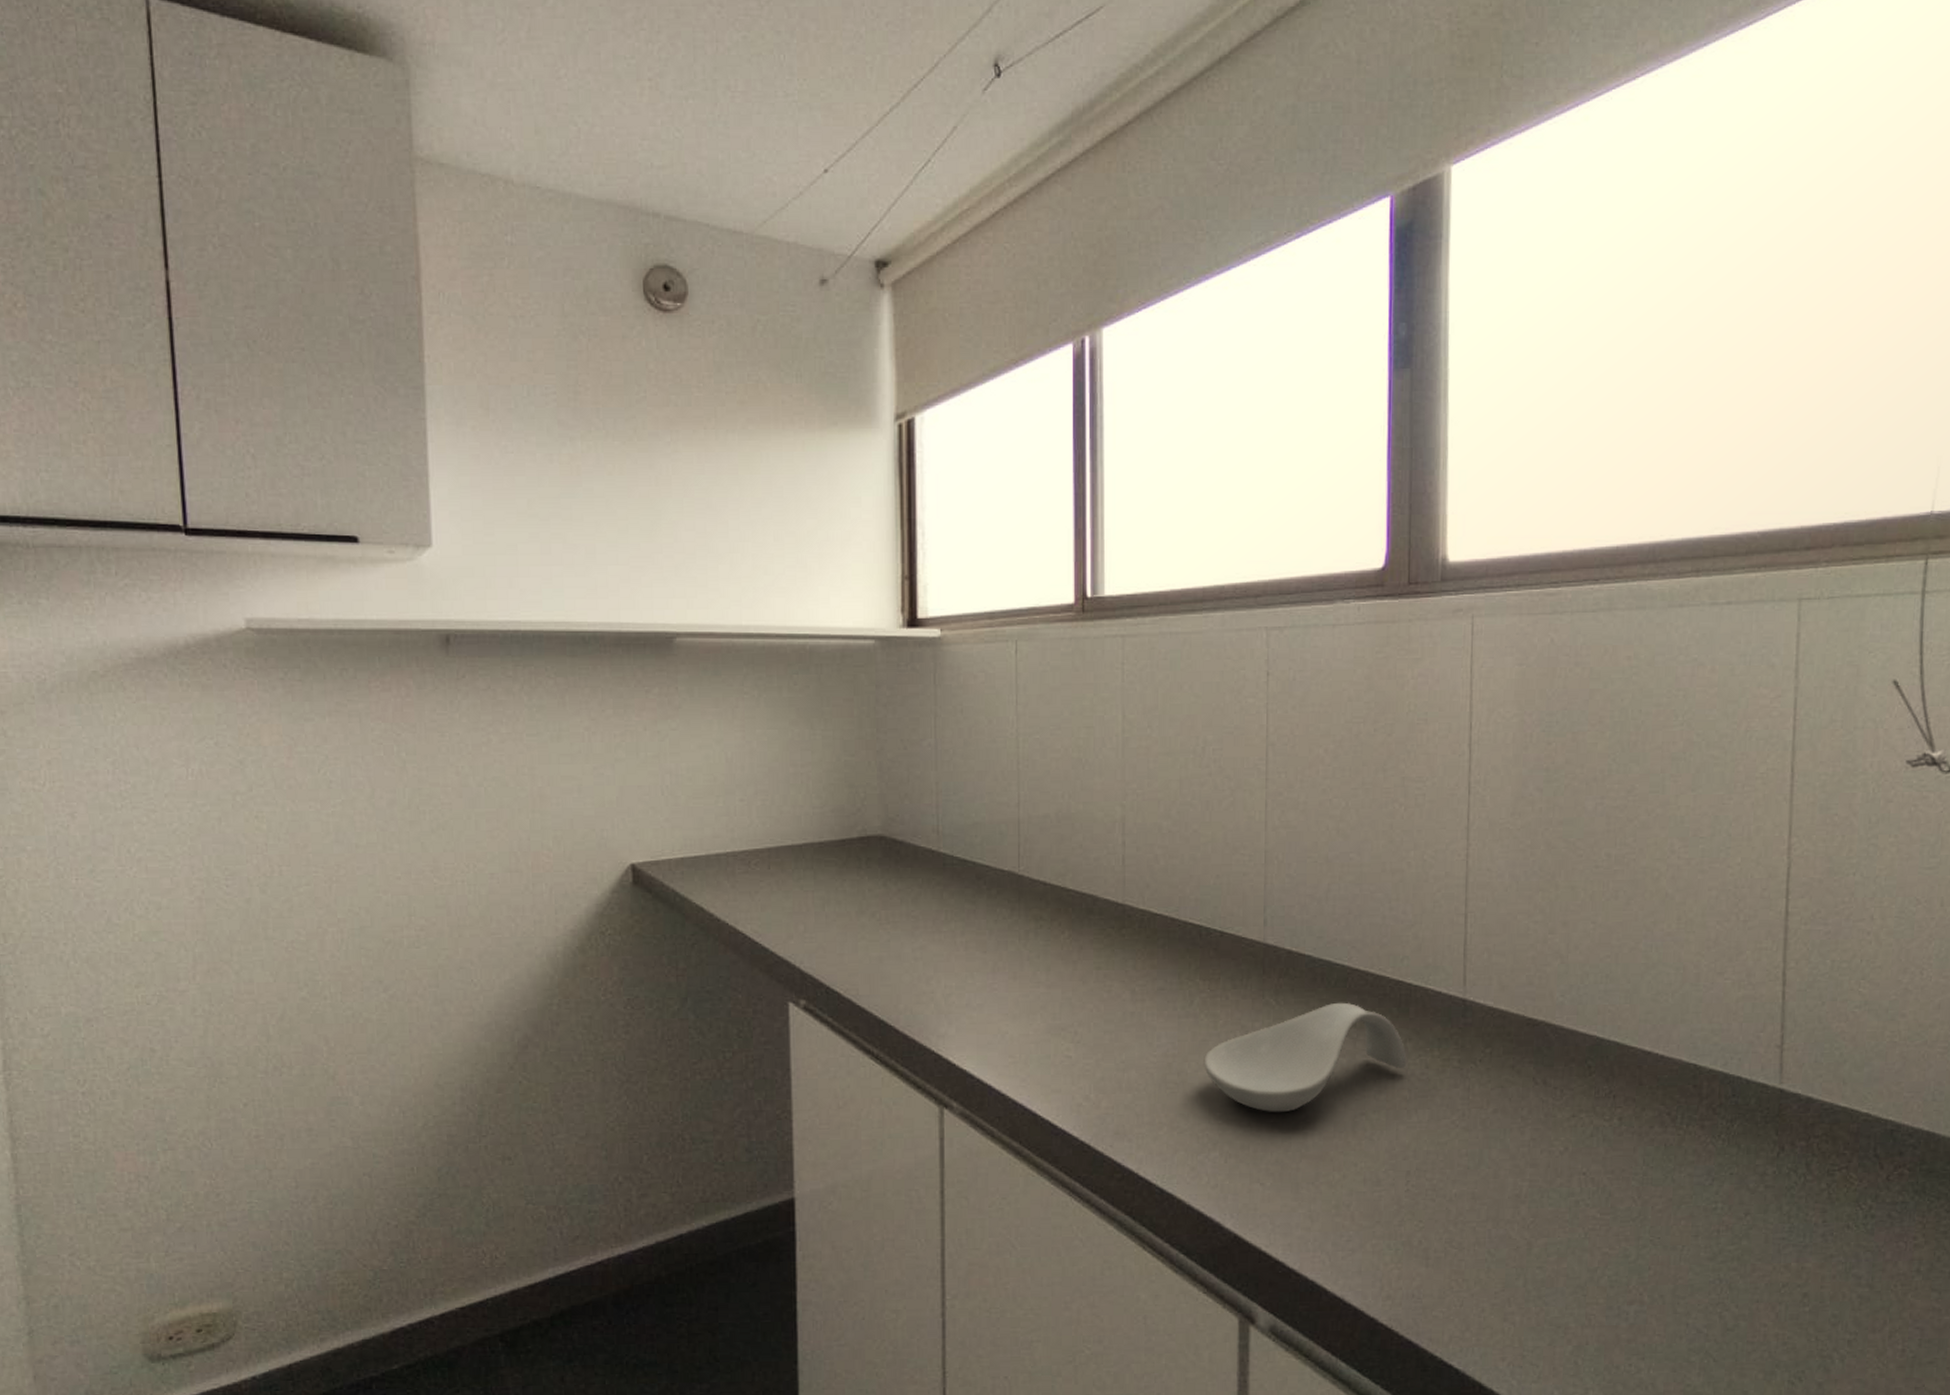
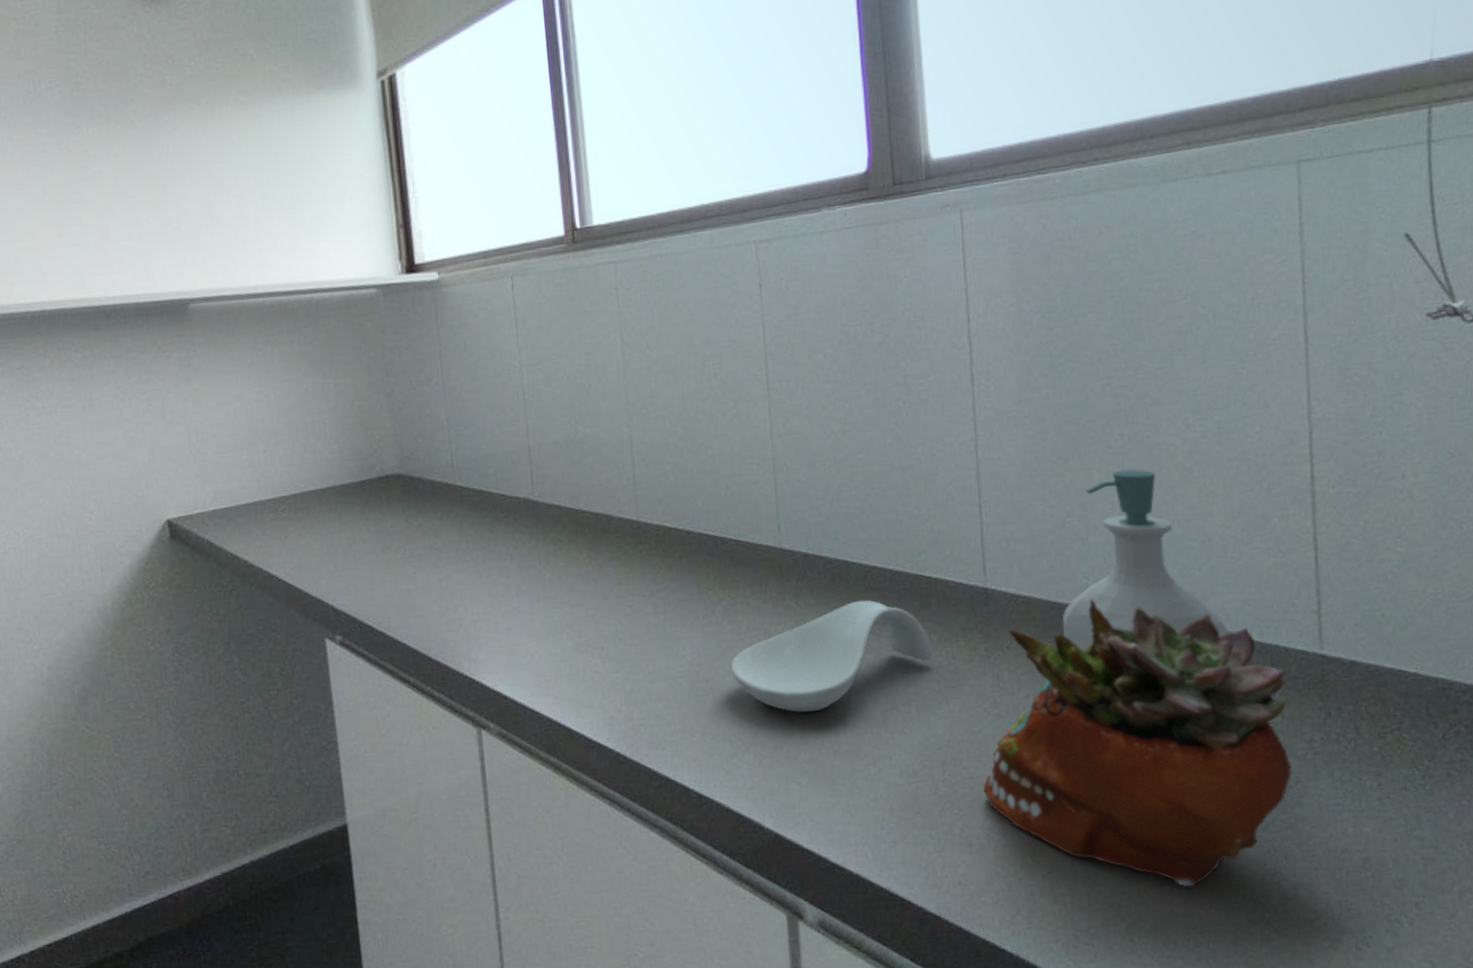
succulent planter: none [1444,1018,1745,1313] -> present [983,599,1291,888]
soap bottle: none [1535,890,1696,1071] -> present [1062,469,1230,652]

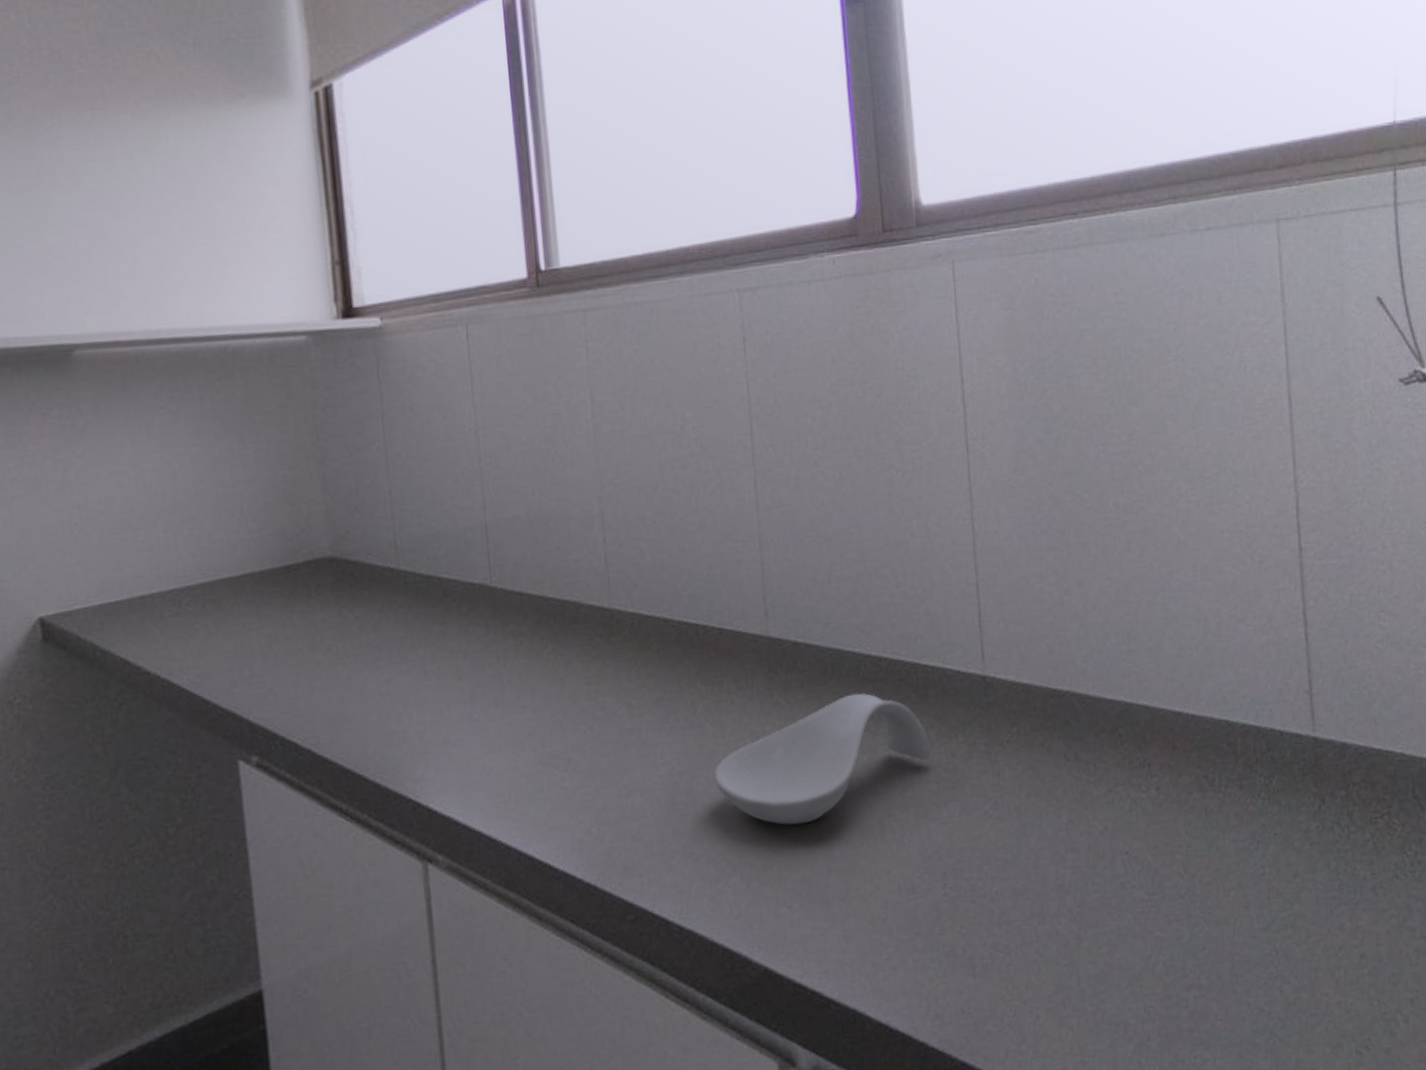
succulent planter: present [983,599,1291,888] -> none [985,685,1290,999]
soap bottle: present [1062,469,1230,652] -> none [1062,542,1227,744]

